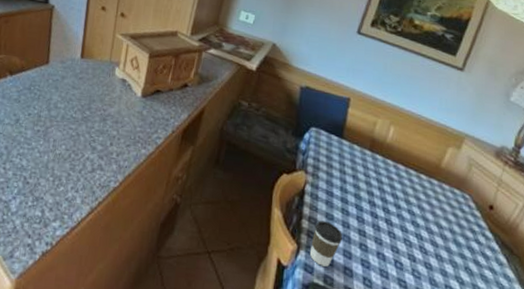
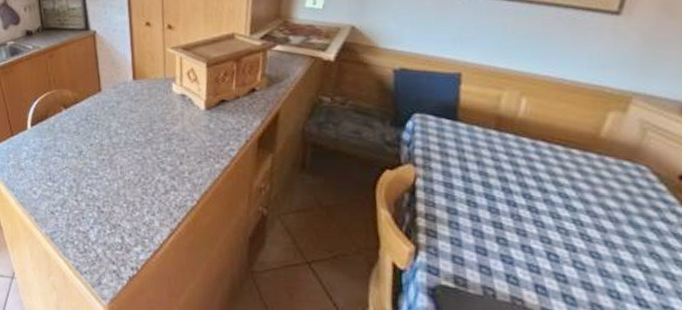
coffee cup: present [309,220,343,267] -> none [431,217,473,266]

